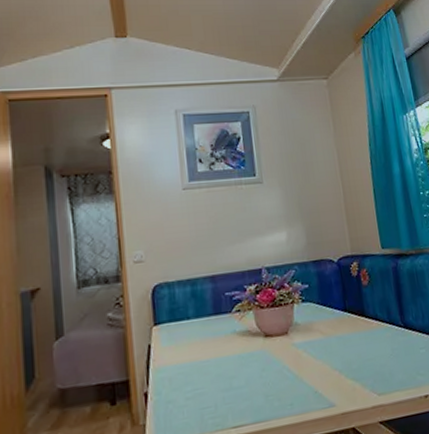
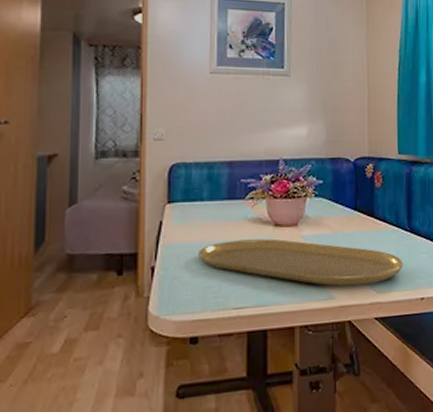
placemat: none [190,349,402,394] -> present [198,238,404,287]

